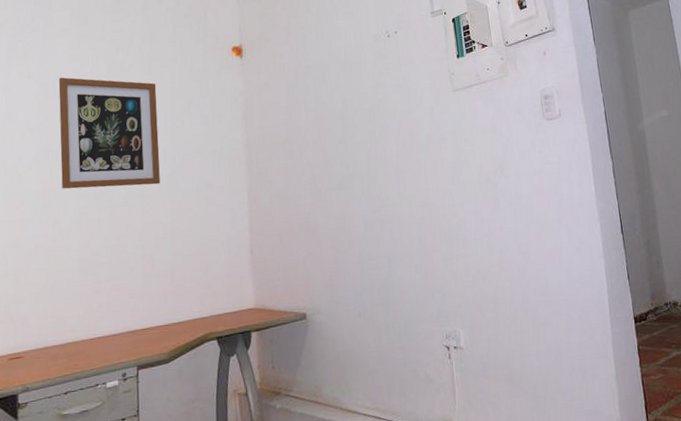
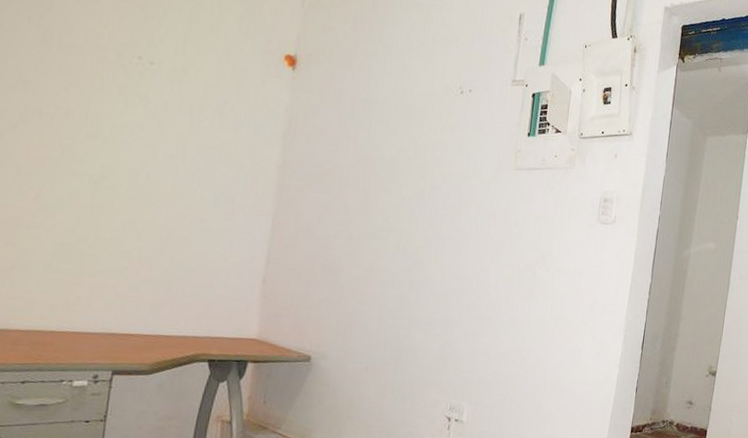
wall art: present [58,77,160,189] -> none [52,30,188,184]

